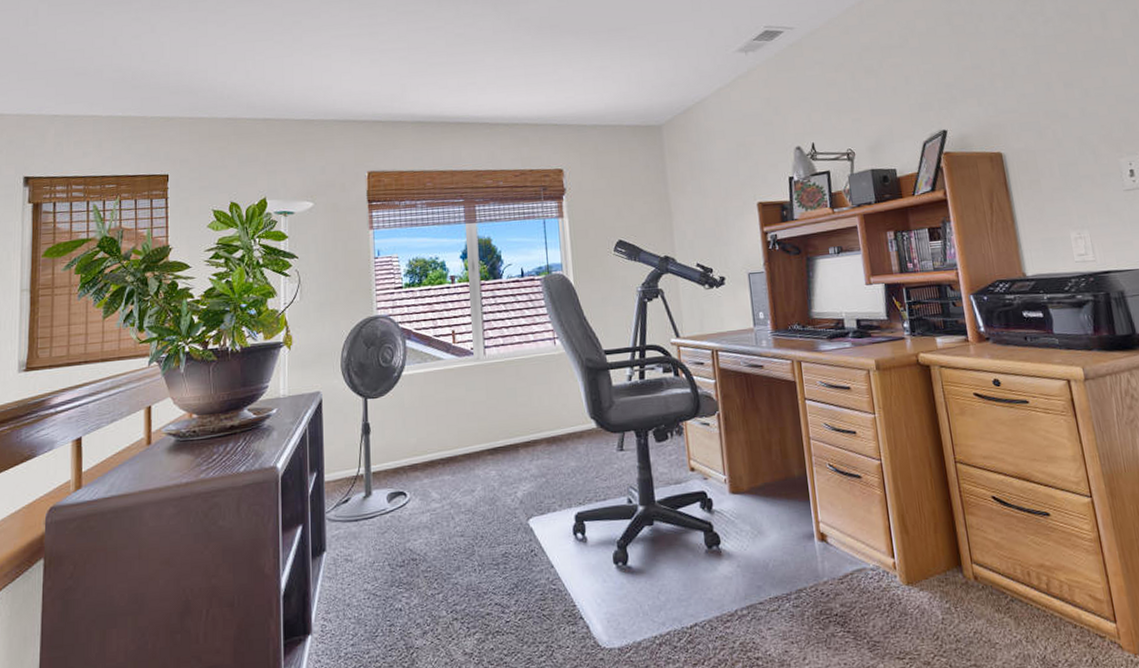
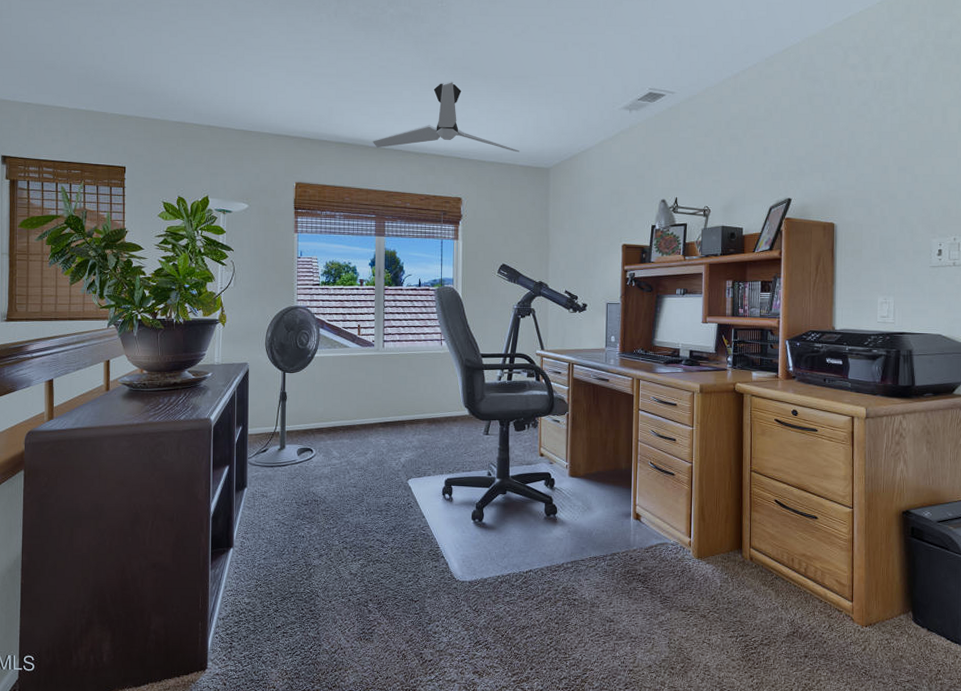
ceiling fan: none [453,41,626,123] -> present [372,81,520,153]

